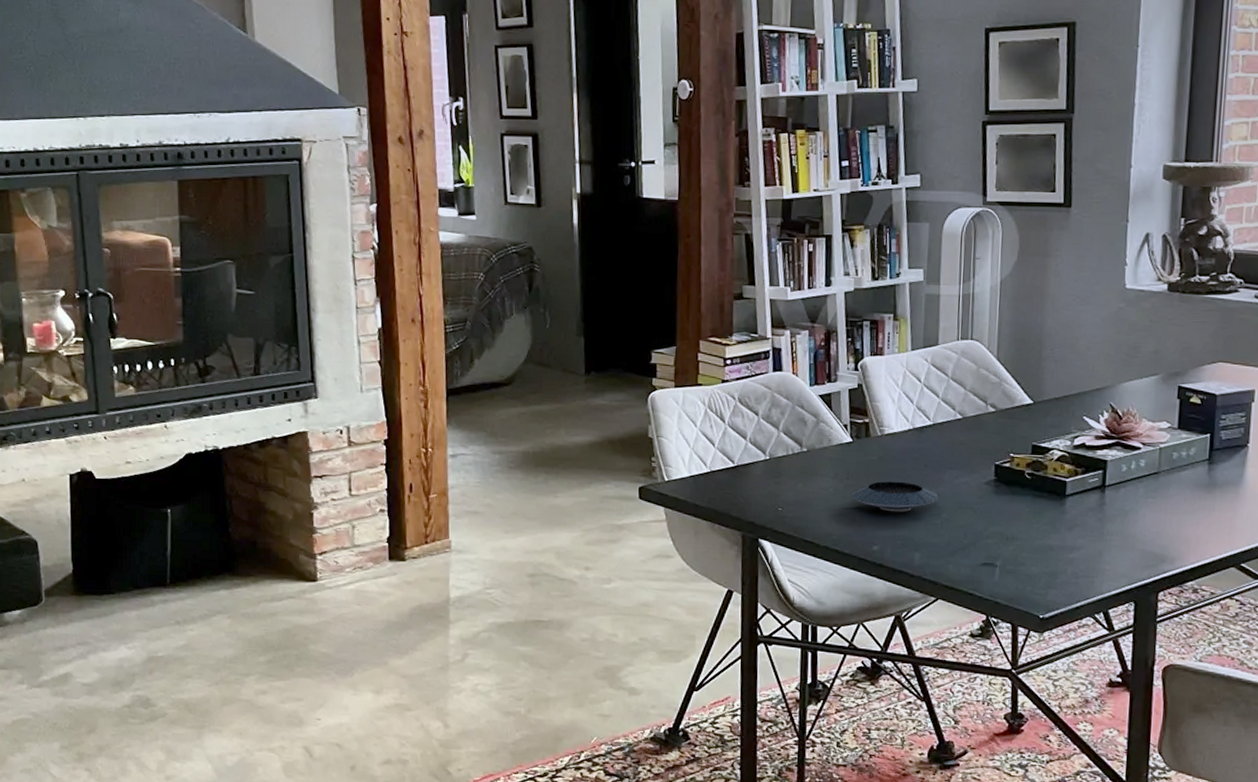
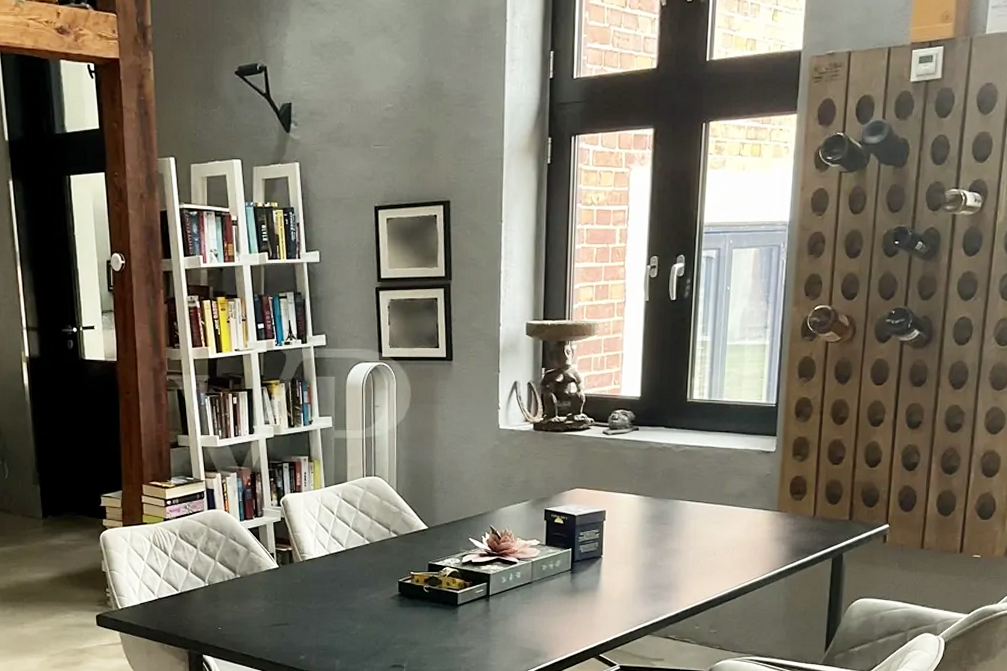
saucer: present [852,481,939,513] -> none [280,599,353,626]

